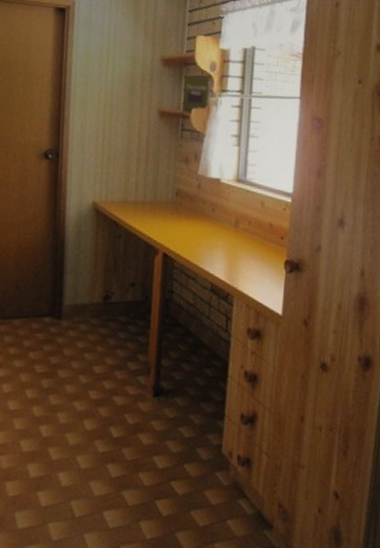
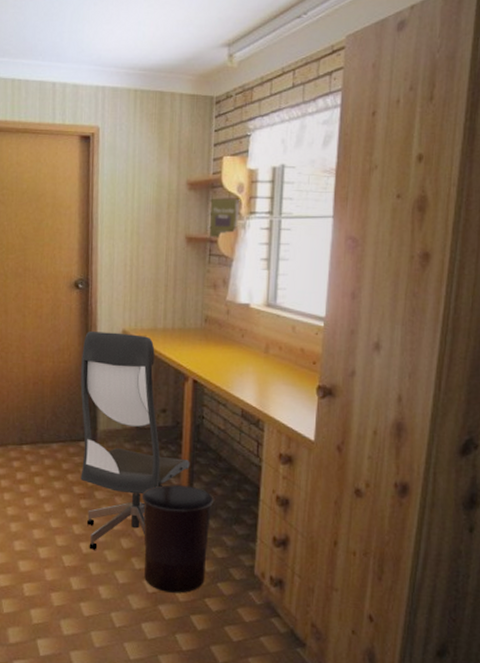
office chair: none [43,203,159,433] -> present [80,331,190,550]
waste bin: none [107,361,181,477] -> present [141,484,213,593]

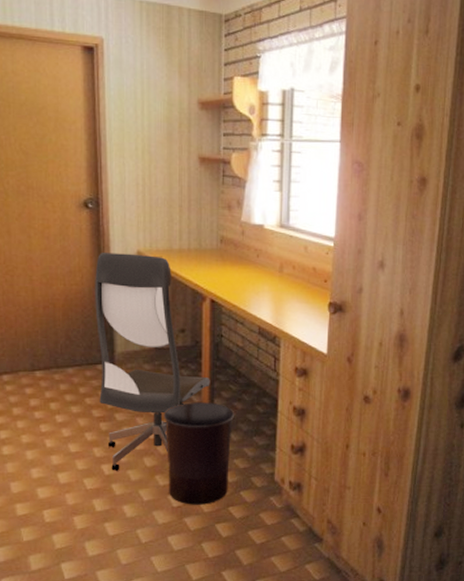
books: present [209,199,241,238] -> none [222,119,253,159]

